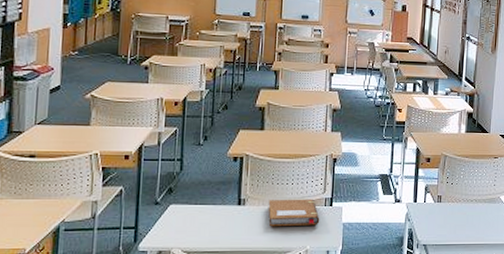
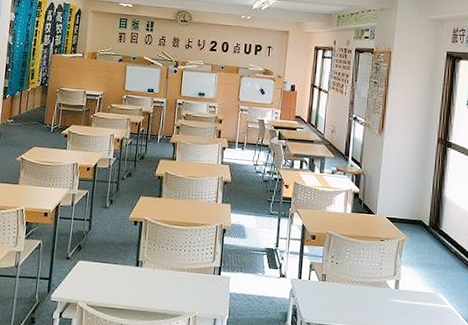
notebook: present [268,199,320,227] -> none [162,264,209,293]

